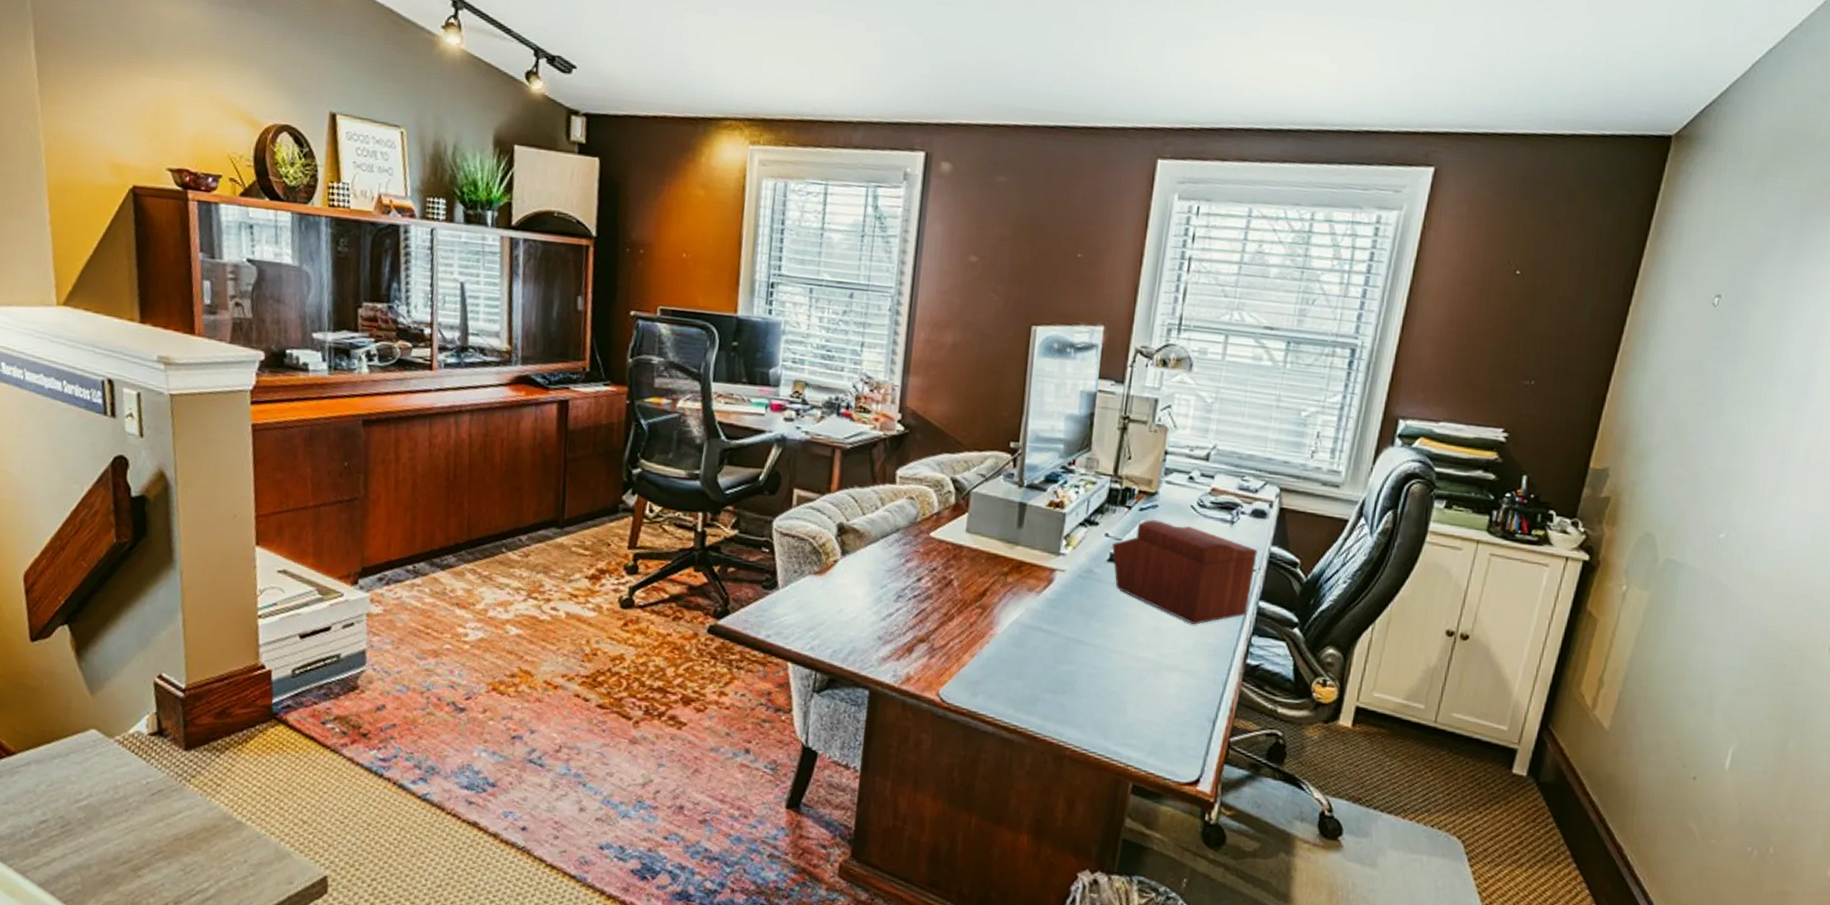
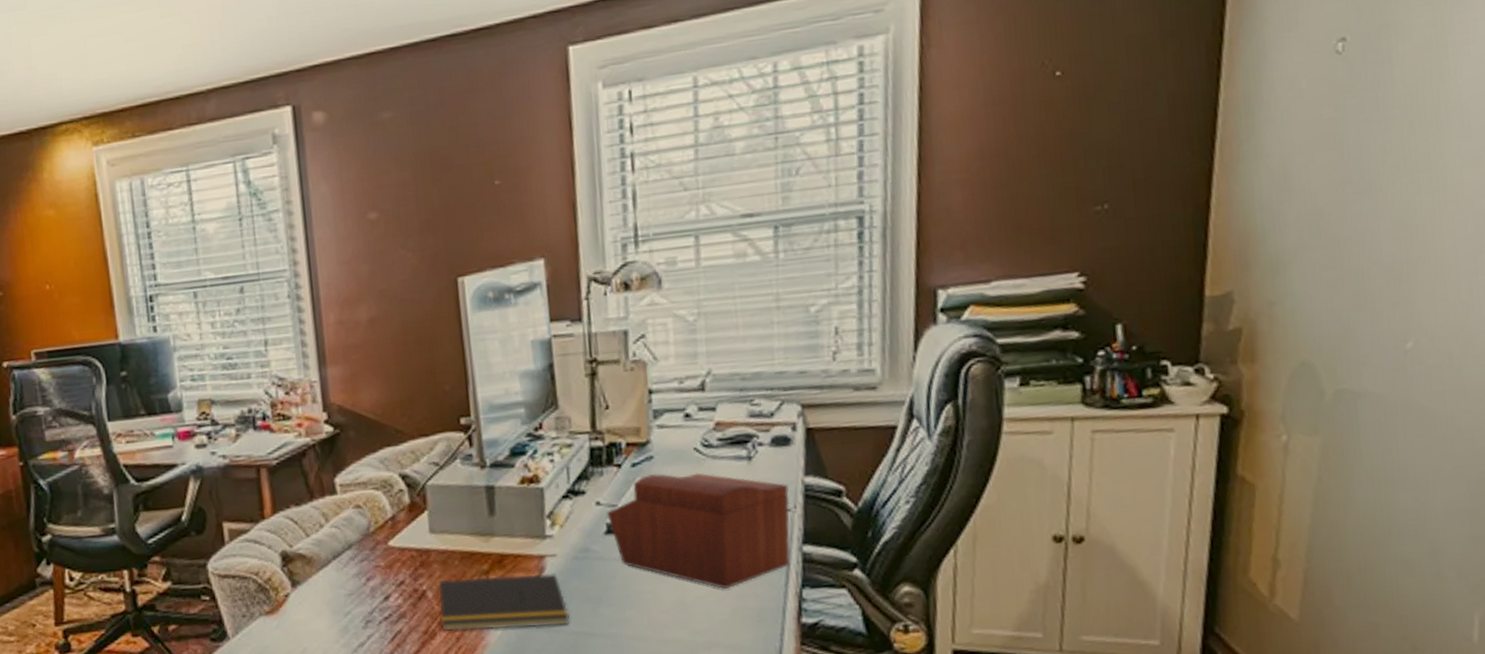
notepad: none [959,573,1066,630] -> present [437,573,571,632]

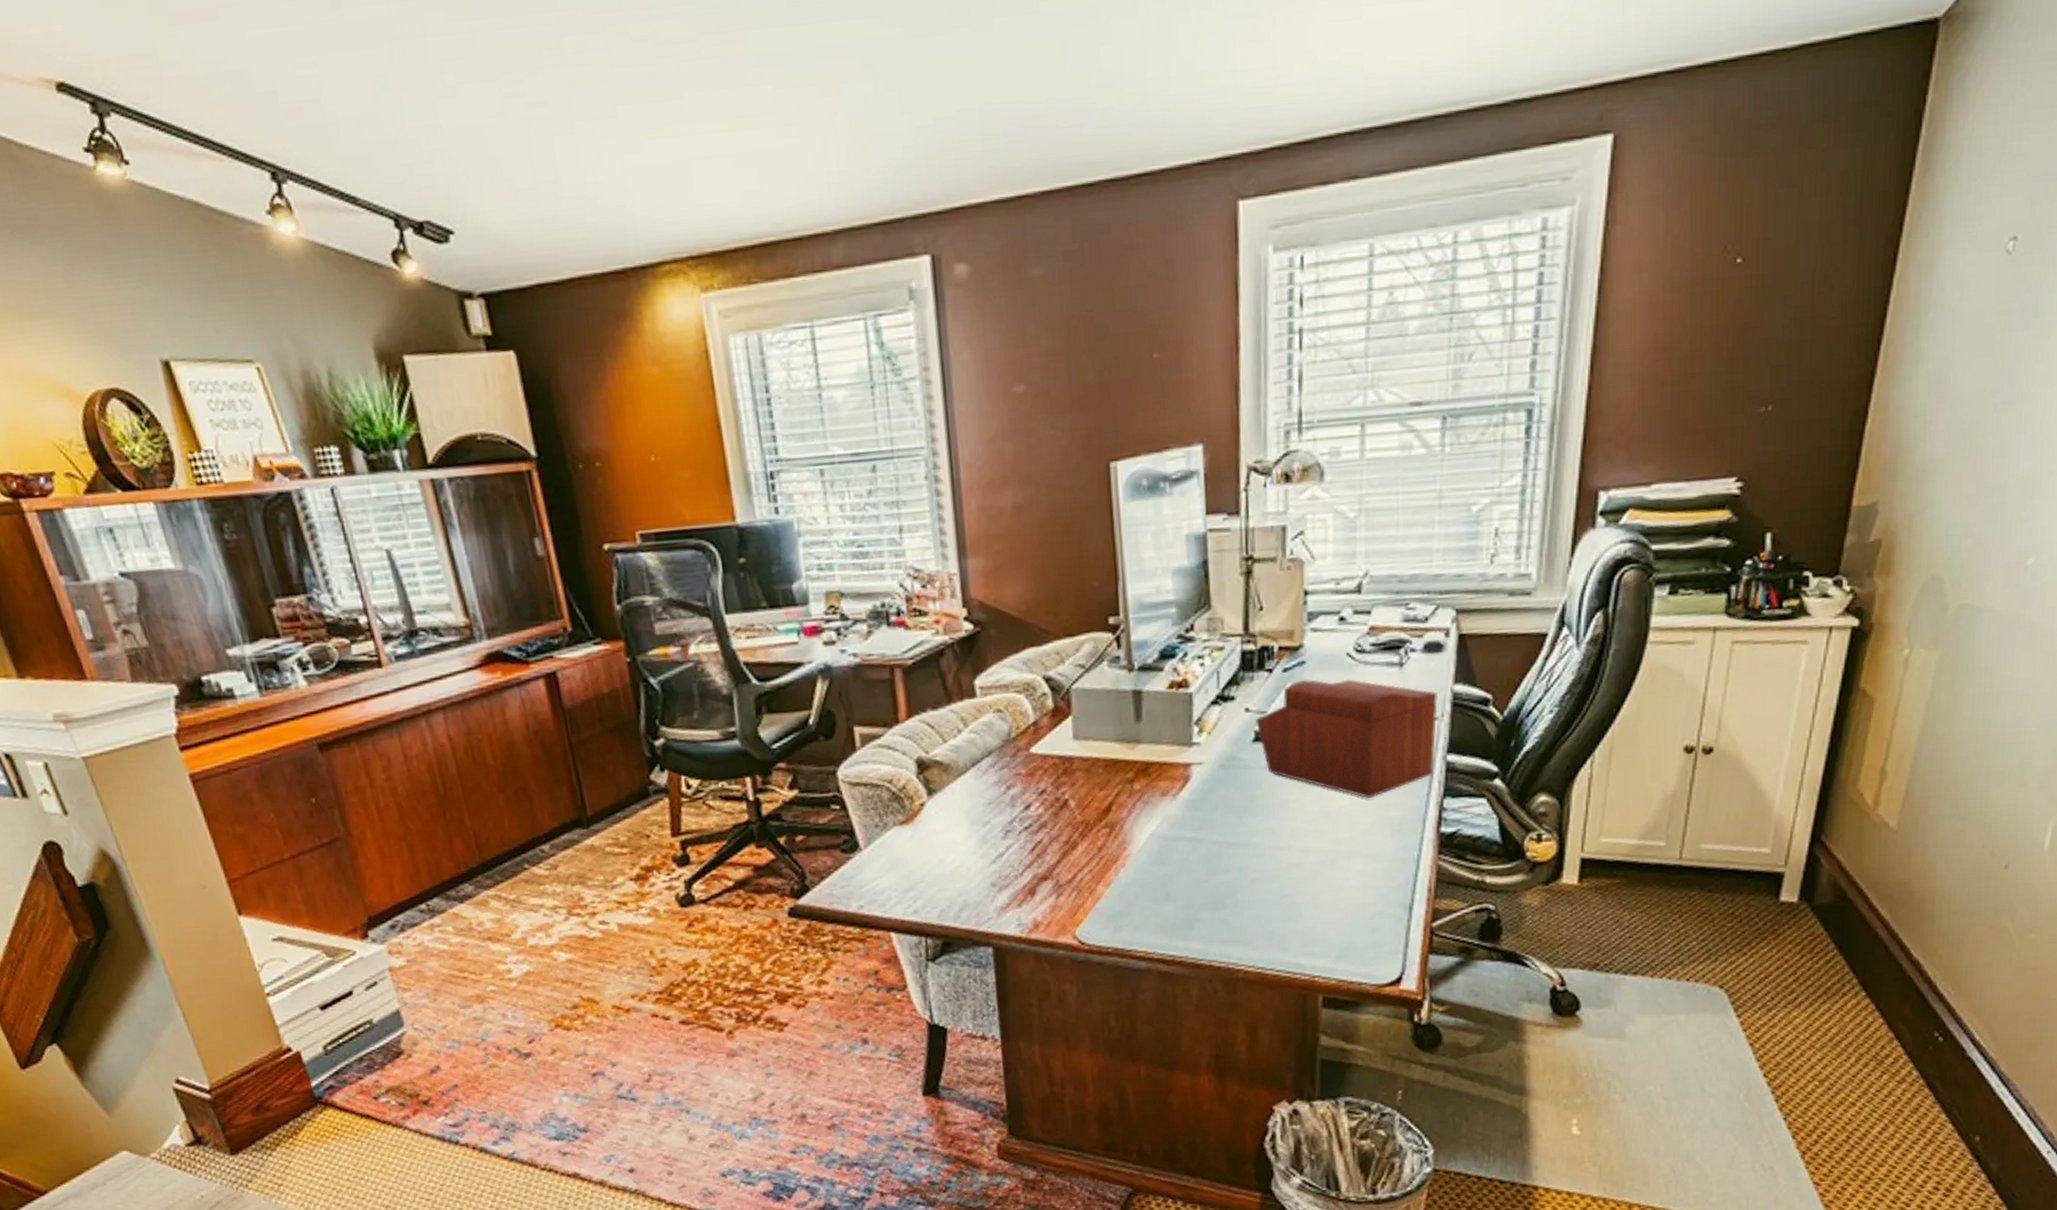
notepad: present [437,573,571,632] -> none [1079,782,1214,842]

